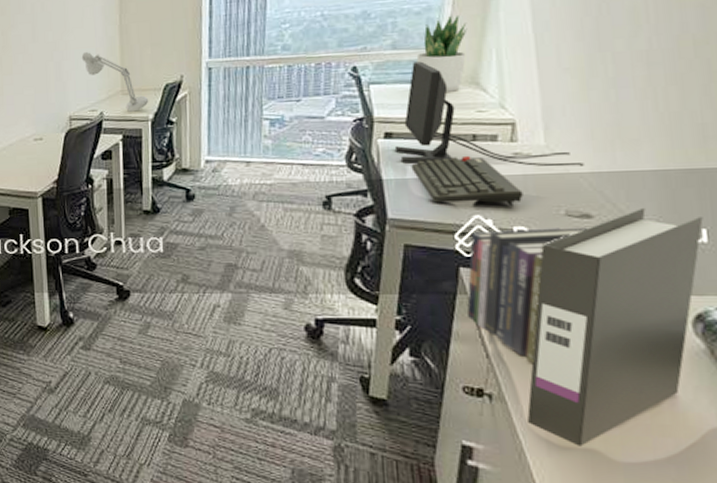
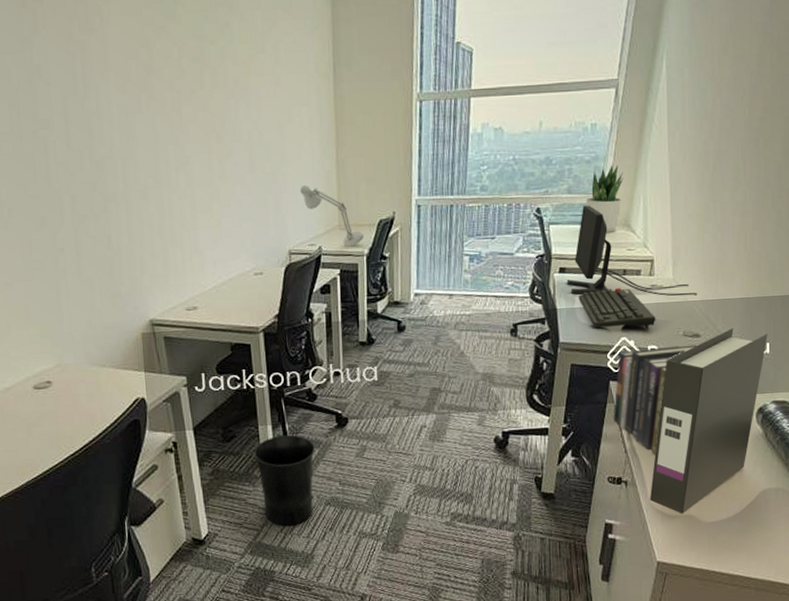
waste bin: none [29,305,94,402] -> present [254,435,315,526]

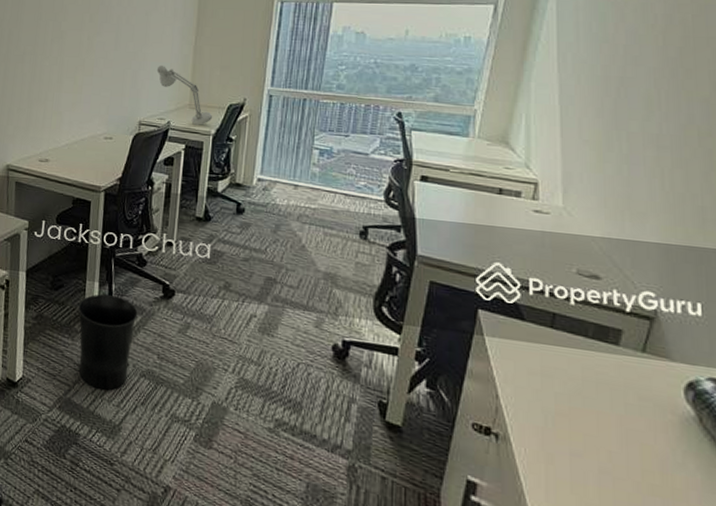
computer monitor: present [566,205,697,297] -> none [429,116,596,231]
computer keyboard: present [578,287,656,330] -> none [442,205,540,259]
planter: present [585,165,624,233] -> none [455,78,502,147]
books: present [613,344,696,455] -> none [481,278,595,410]
binder: present [650,328,768,514] -> none [530,276,699,496]

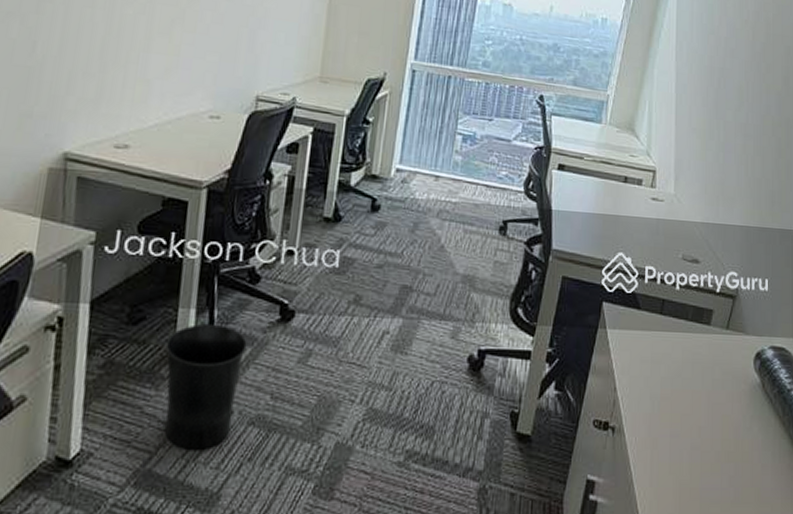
desk lamp: present [156,65,213,125] -> none [281,24,348,104]

